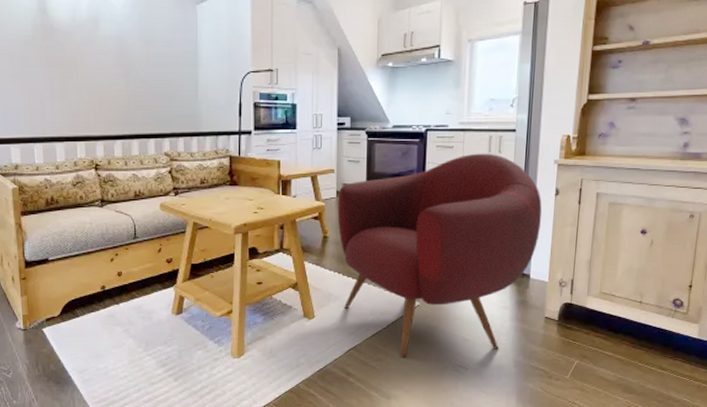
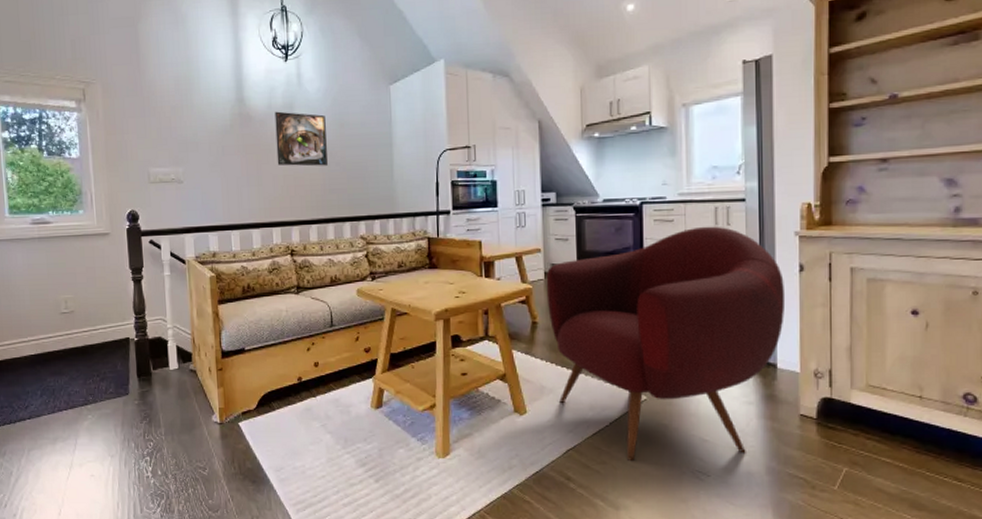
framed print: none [79,25,133,82] -> present [274,111,328,167]

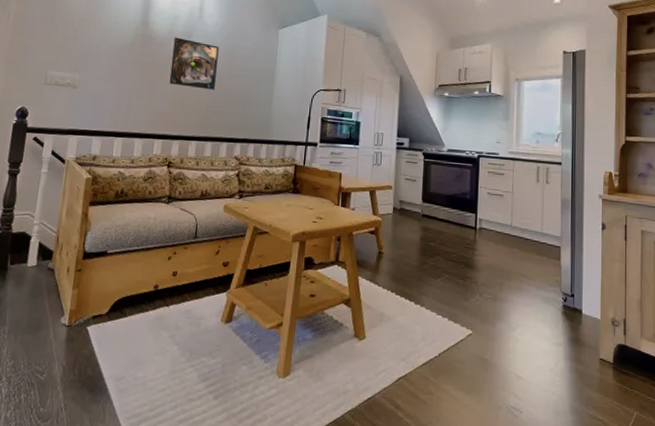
armchair: present [546,226,786,460] -> none [393,182,591,393]

